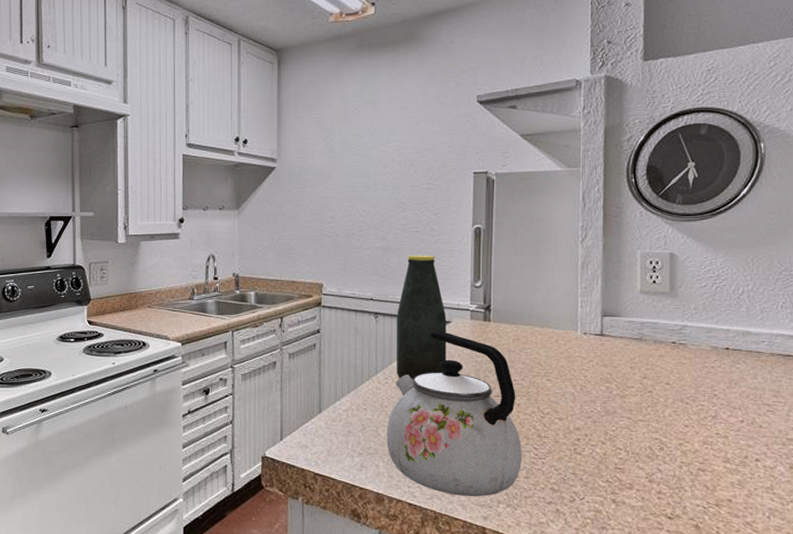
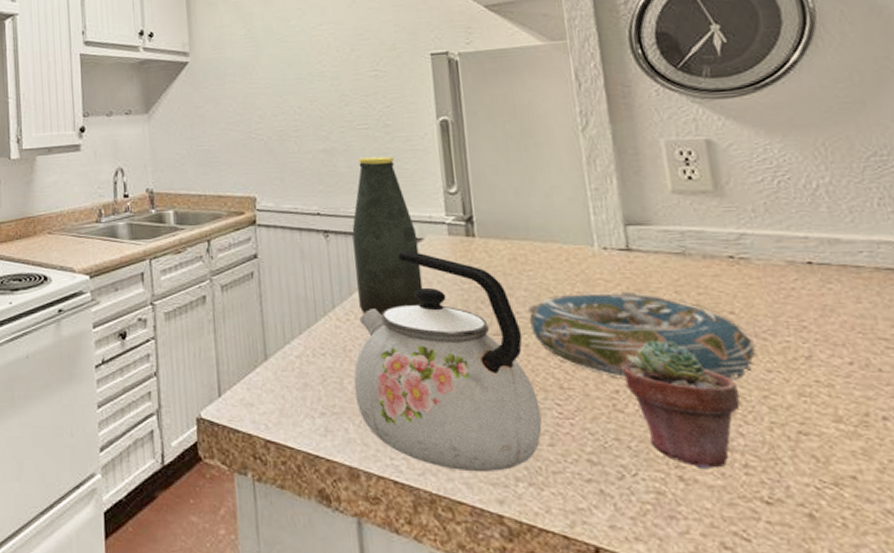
decorative bowl: none [523,366,680,433] -> present [528,291,758,381]
potted succulent: none [584,402,662,495] -> present [622,340,740,470]

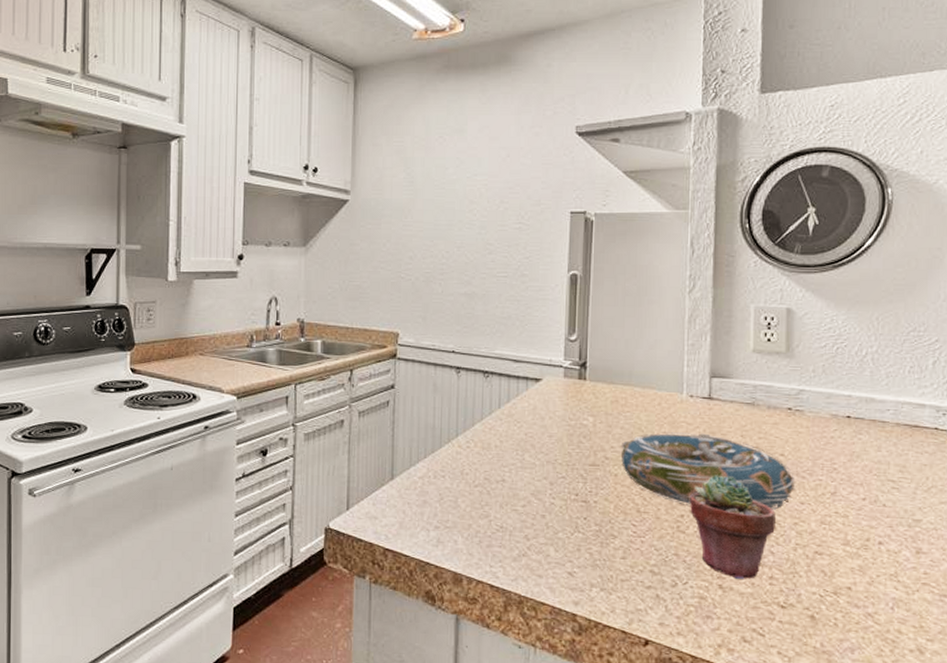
bottle: present [352,156,423,316] -> none [480,303,537,445]
kettle: present [353,250,542,473] -> none [466,389,619,579]

